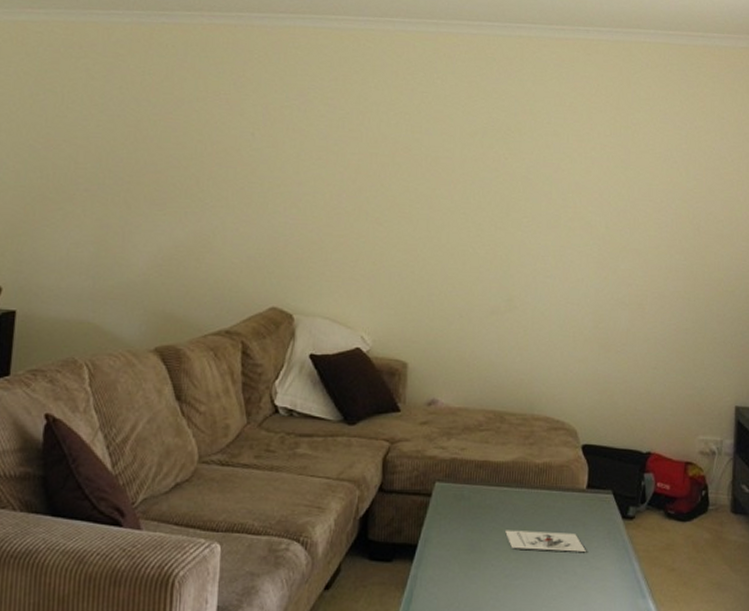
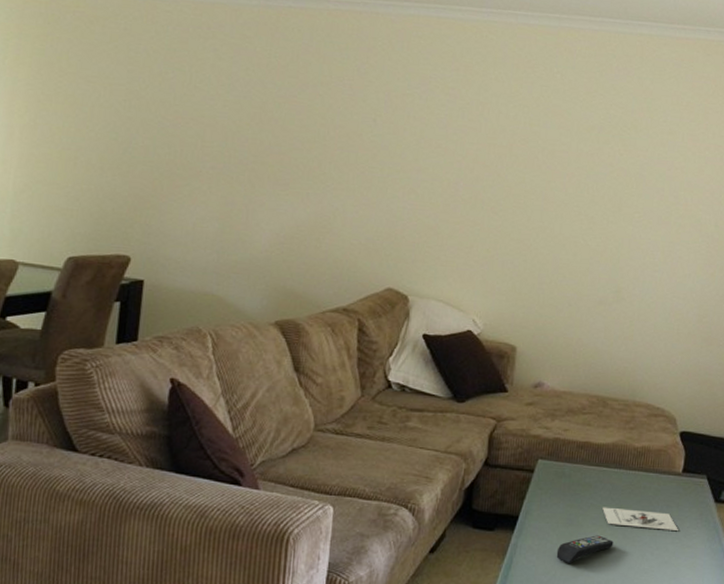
remote control: none [459,561,519,593] -> present [556,535,614,563]

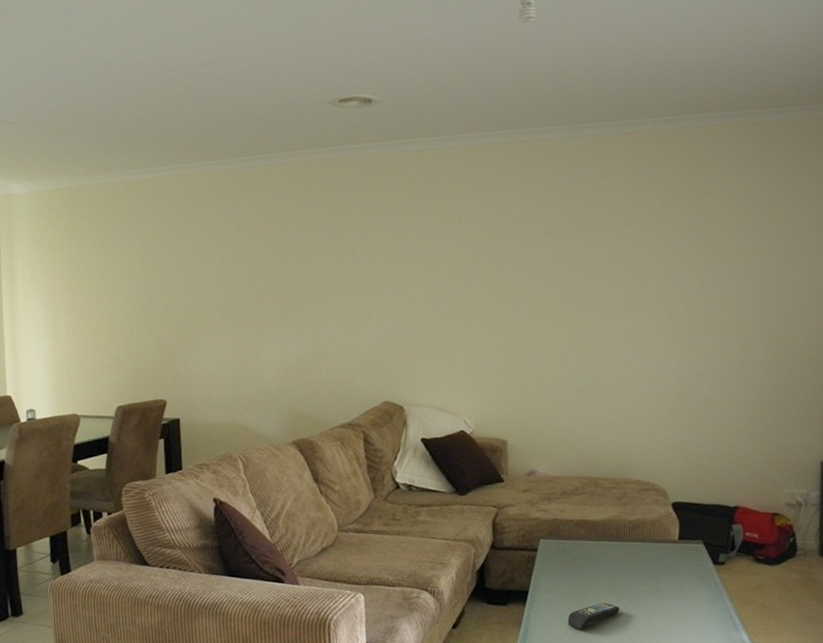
architectural model: present [602,507,678,530] -> none [606,576,681,594]

